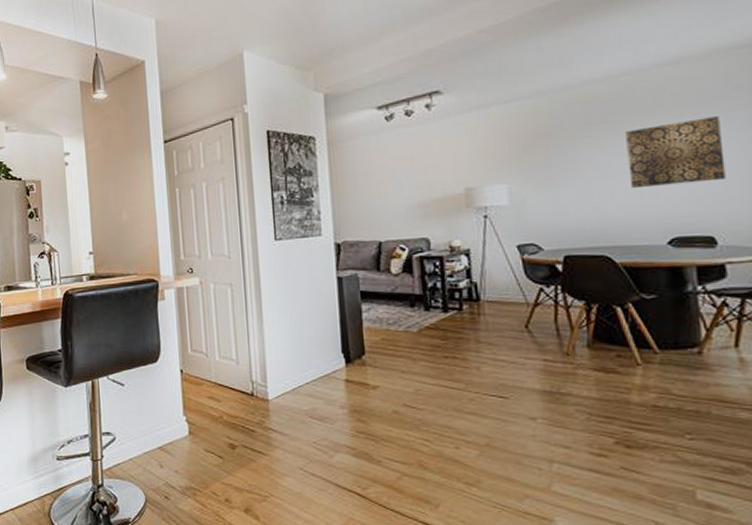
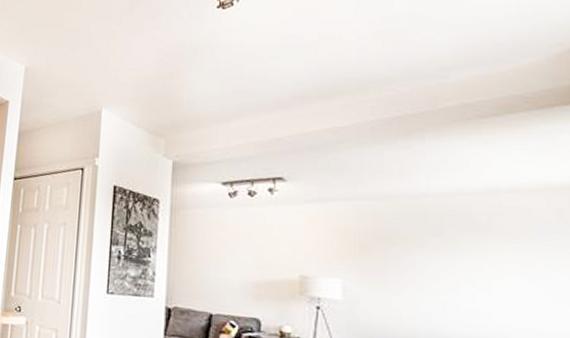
wall art: present [626,116,726,189] -> none [461,247,559,313]

